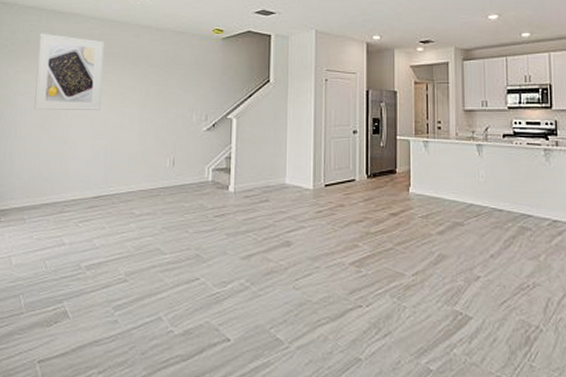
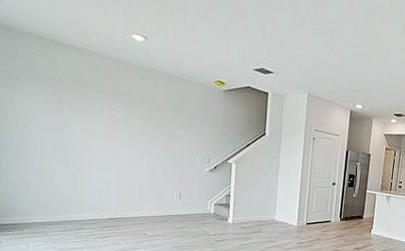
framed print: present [34,33,105,110] -> none [42,62,111,144]

